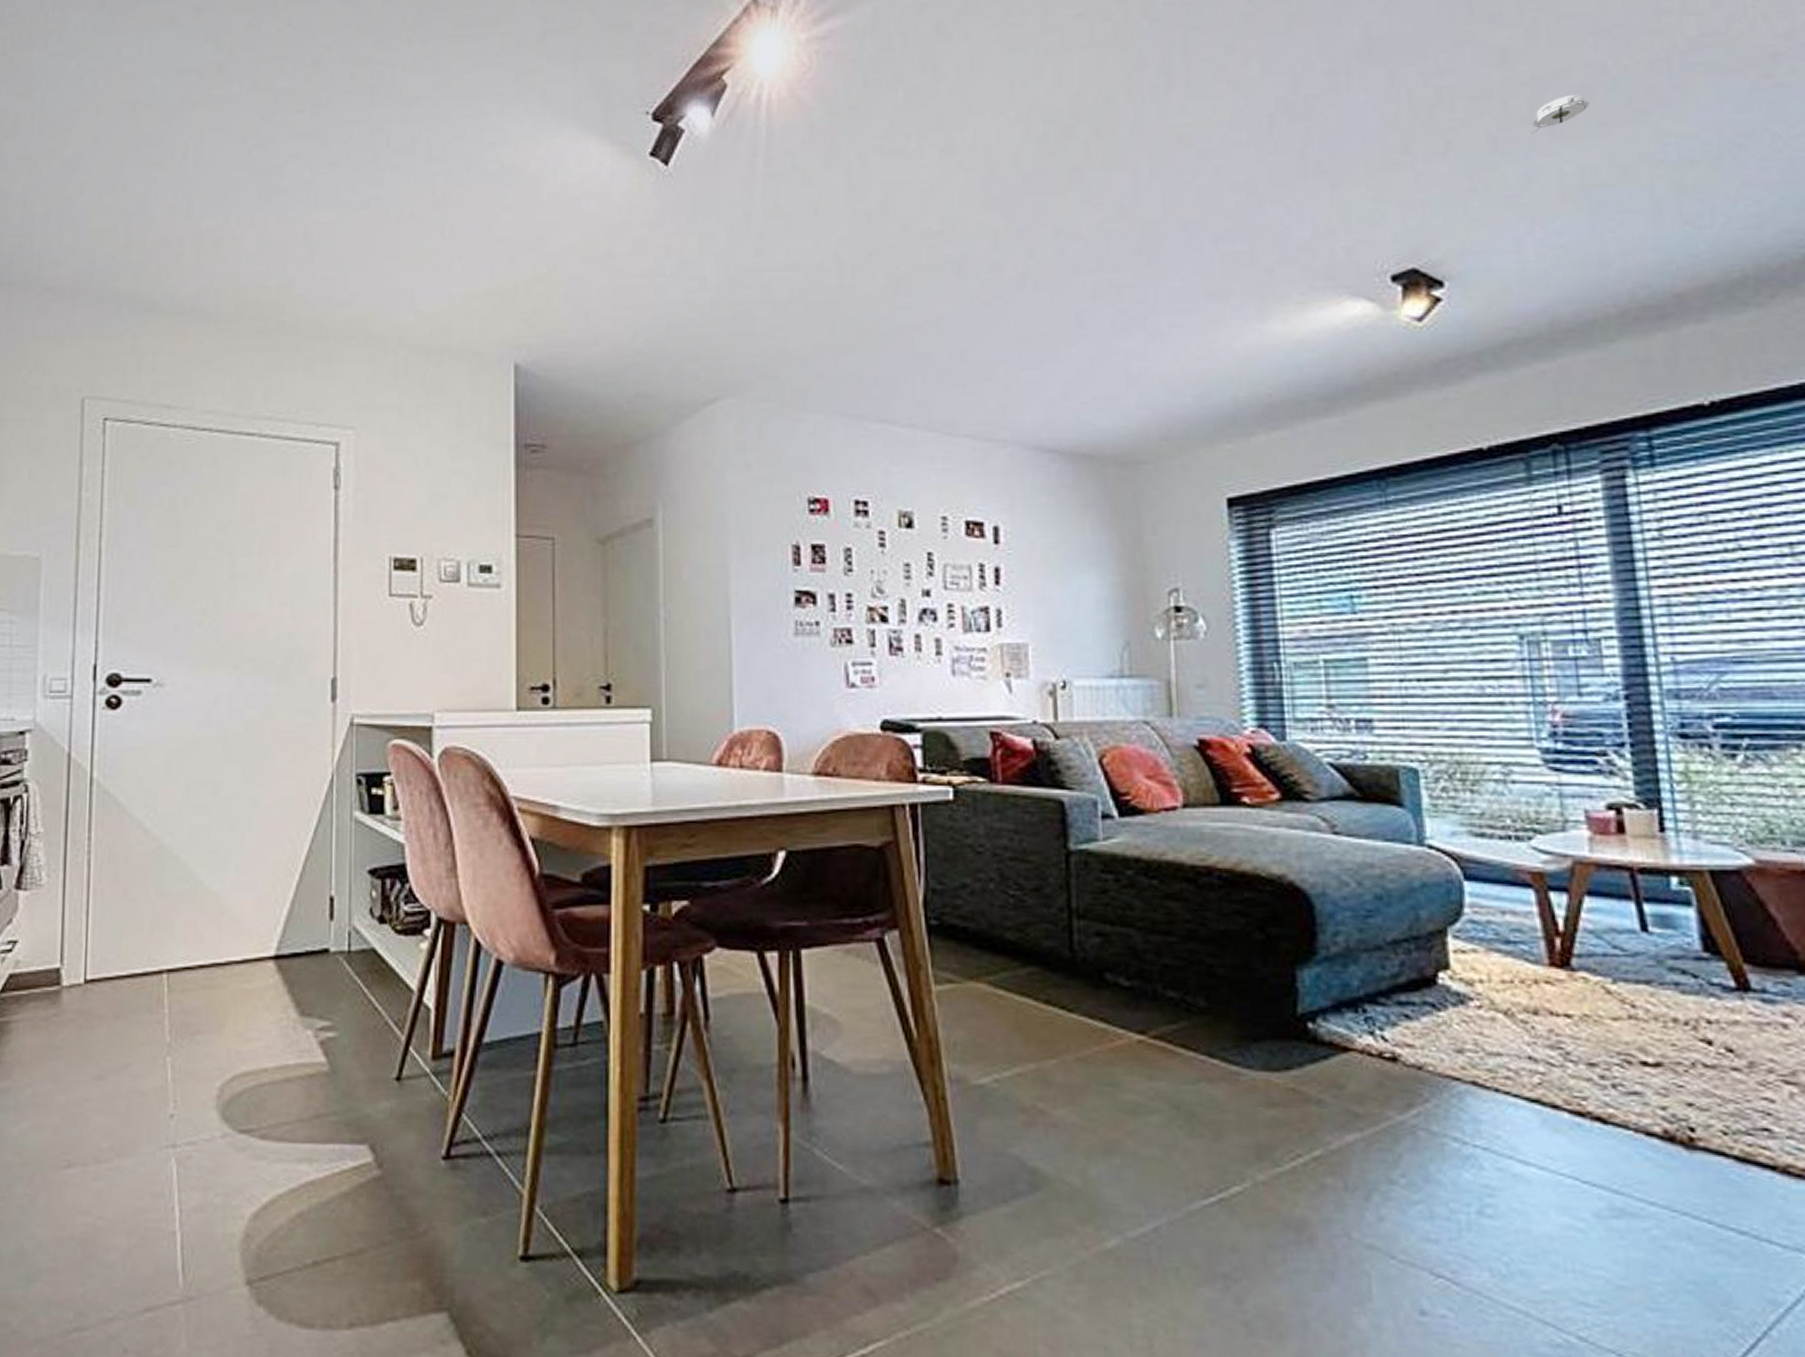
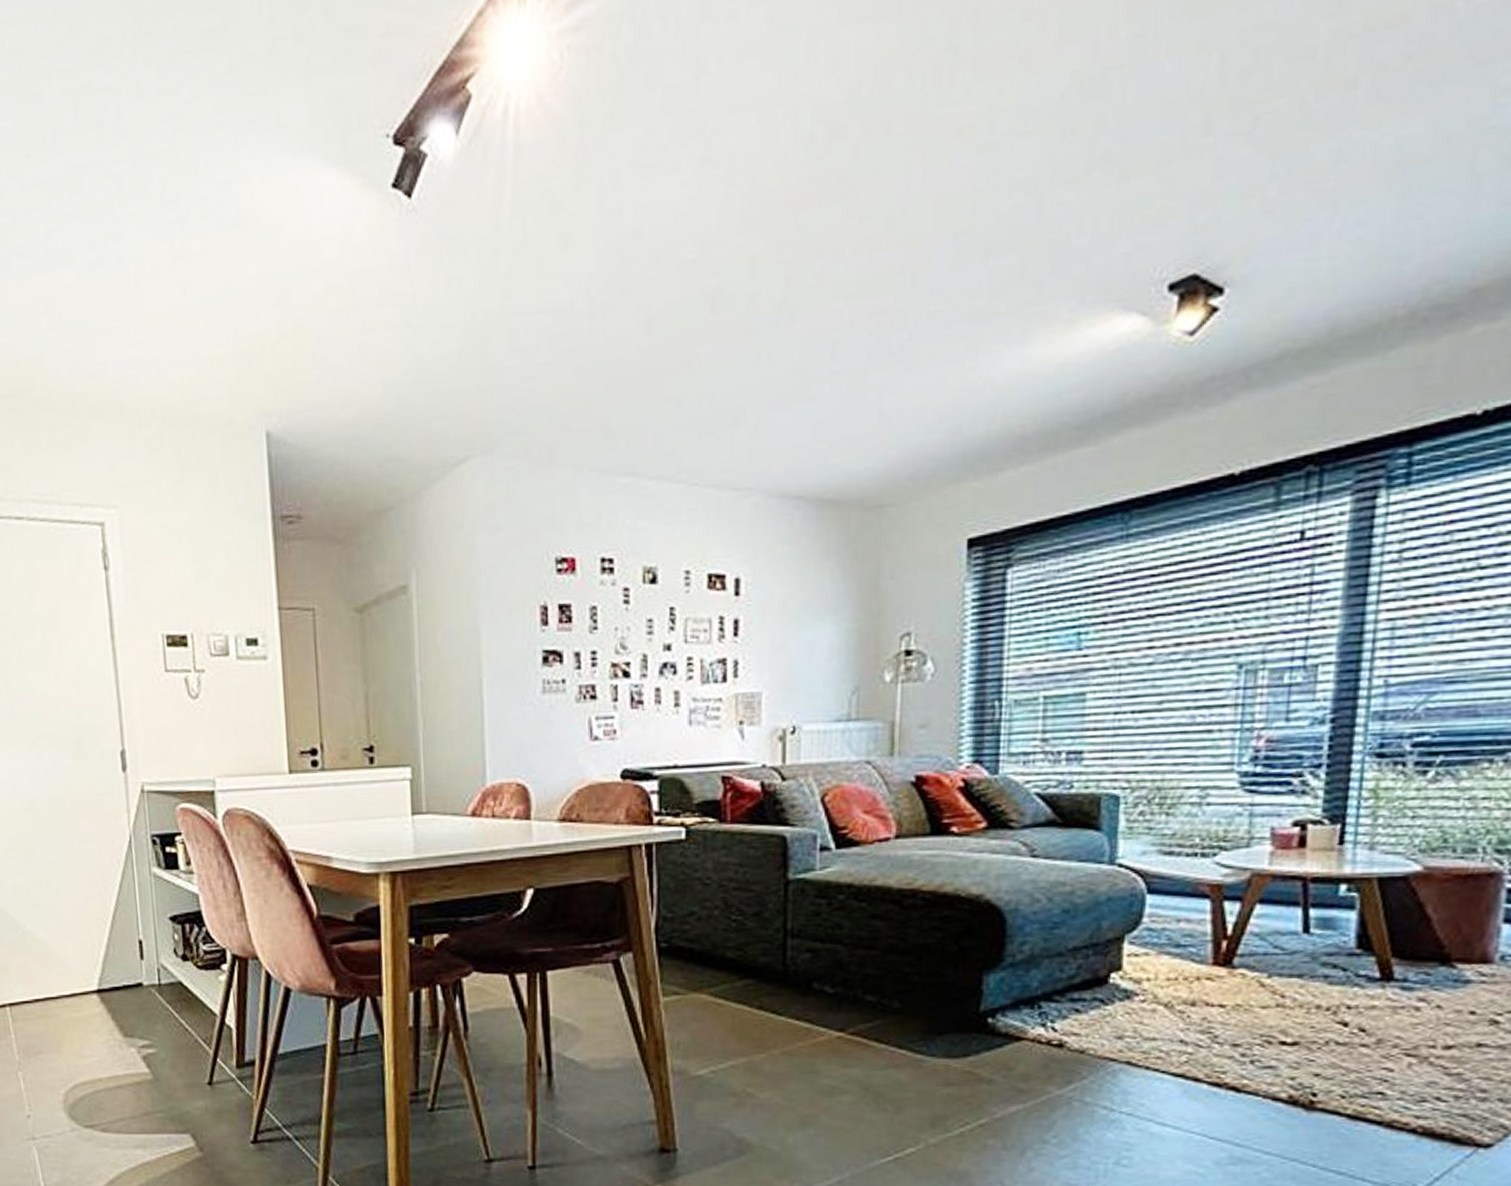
smoke detector: present [1532,95,1590,134] -> none [1352,47,1426,101]

